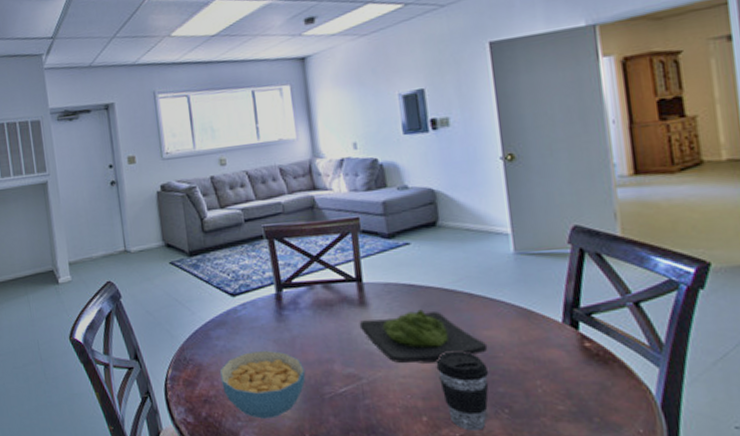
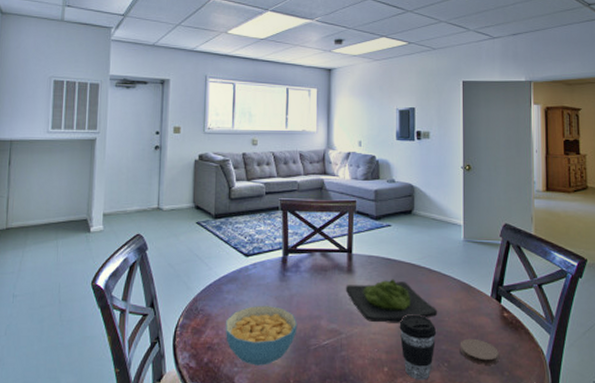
coaster: none [523,377,583,410] -> present [460,338,499,365]

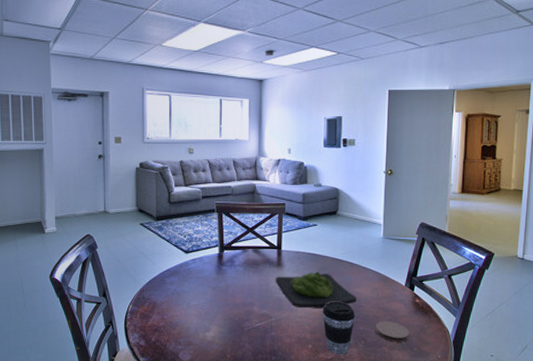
cereal bowl: present [225,305,298,366] -> none [169,294,233,344]

